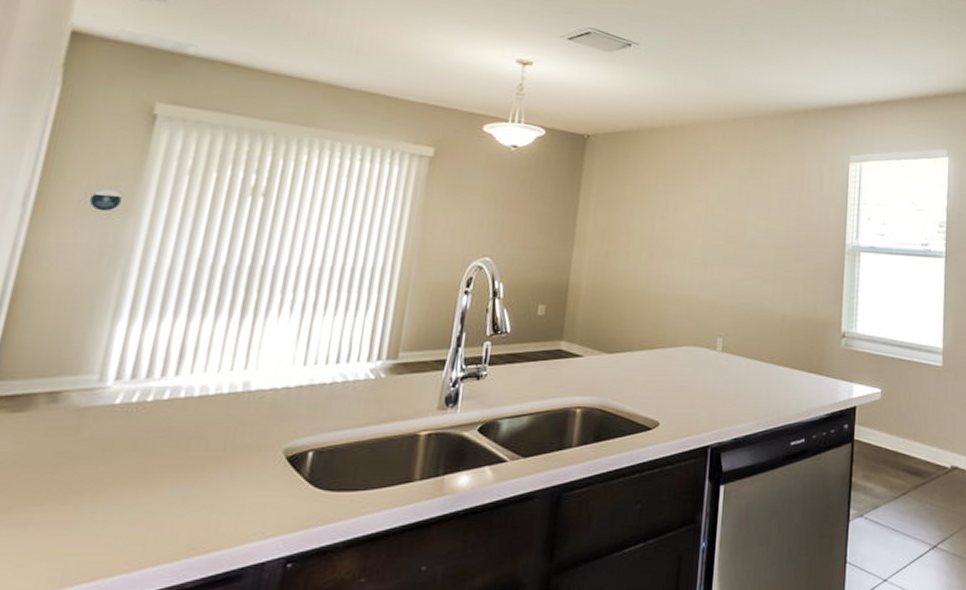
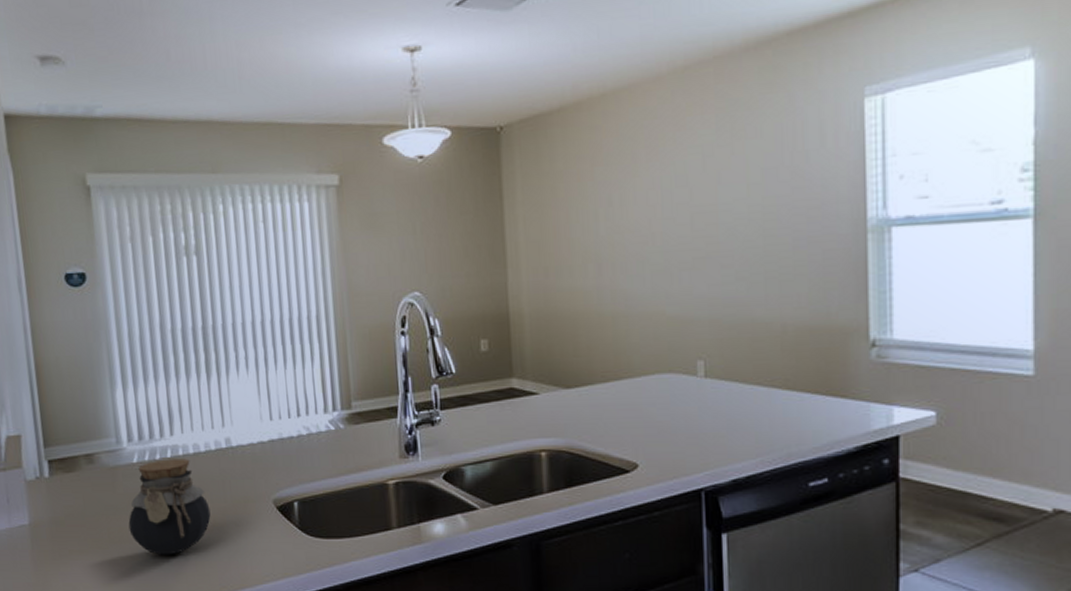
jar: none [81,401,202,513] -> present [128,459,211,555]

